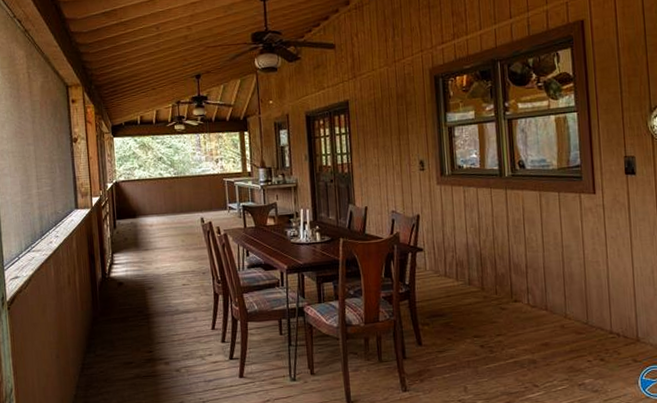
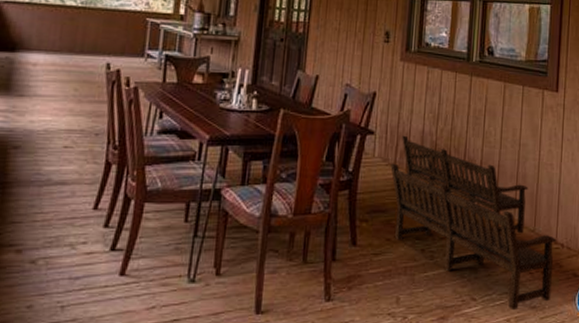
wooden bench: none [442,249,612,395] -> present [390,135,556,311]

